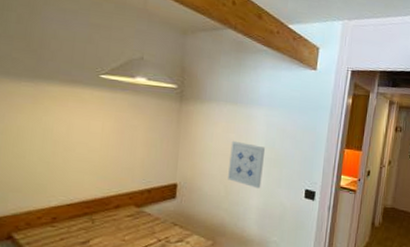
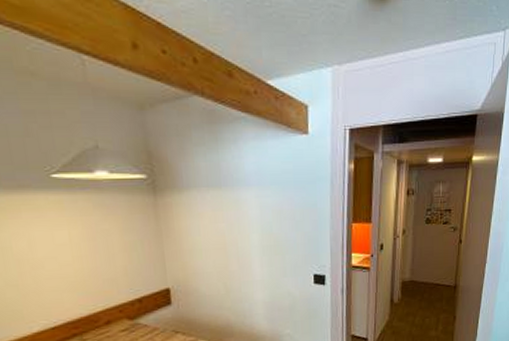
wall art: present [228,140,266,189] -> none [222,231,264,281]

